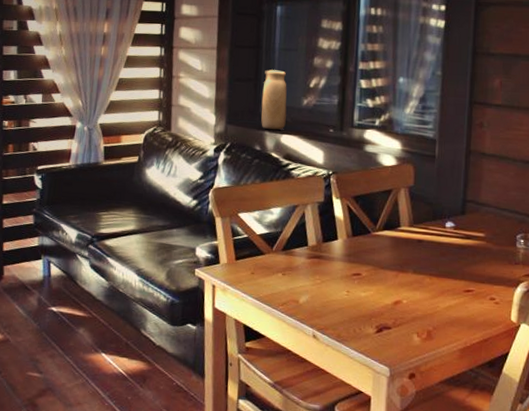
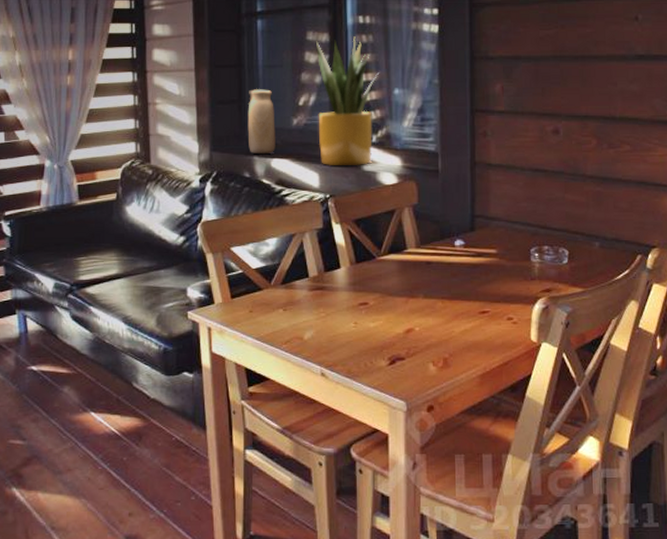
planter: none [326,26,386,146] -> present [315,36,379,165]

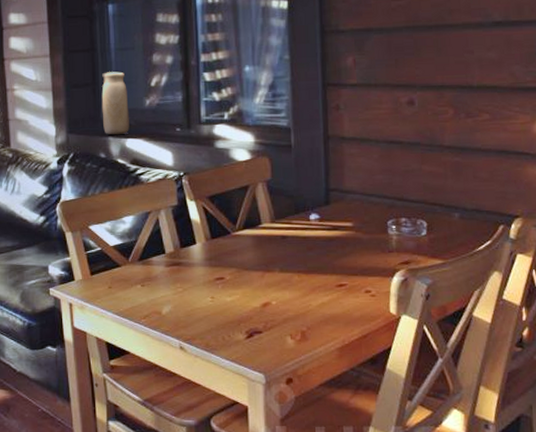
planter: present [315,36,379,165] -> none [165,16,229,144]

